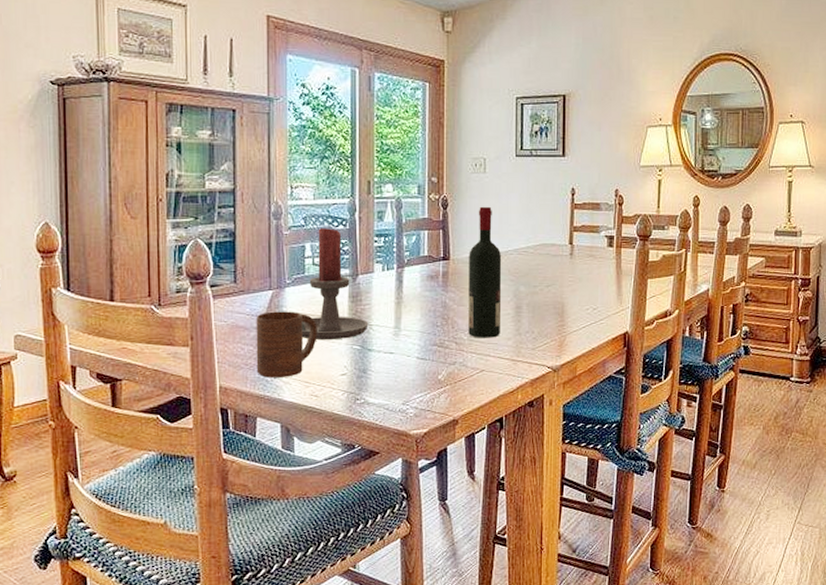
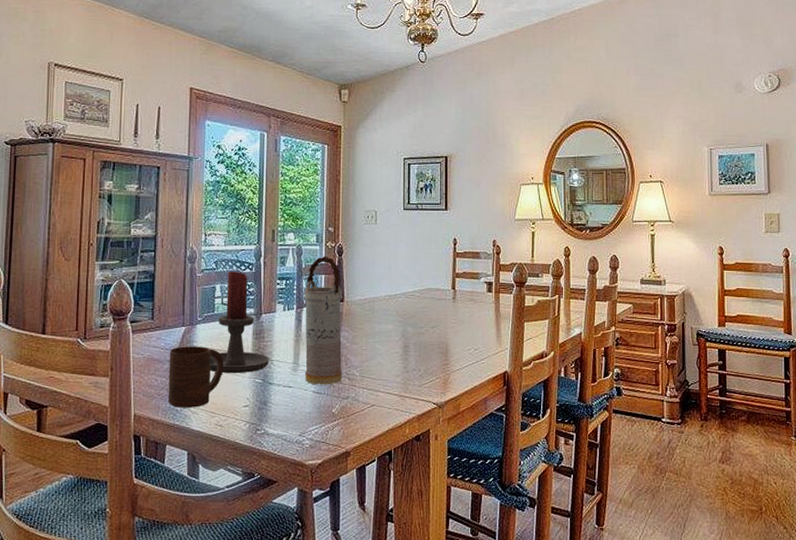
vase: none [405,210,449,351] -> present [304,256,343,385]
wine bottle: present [468,206,502,338] -> none [360,253,391,375]

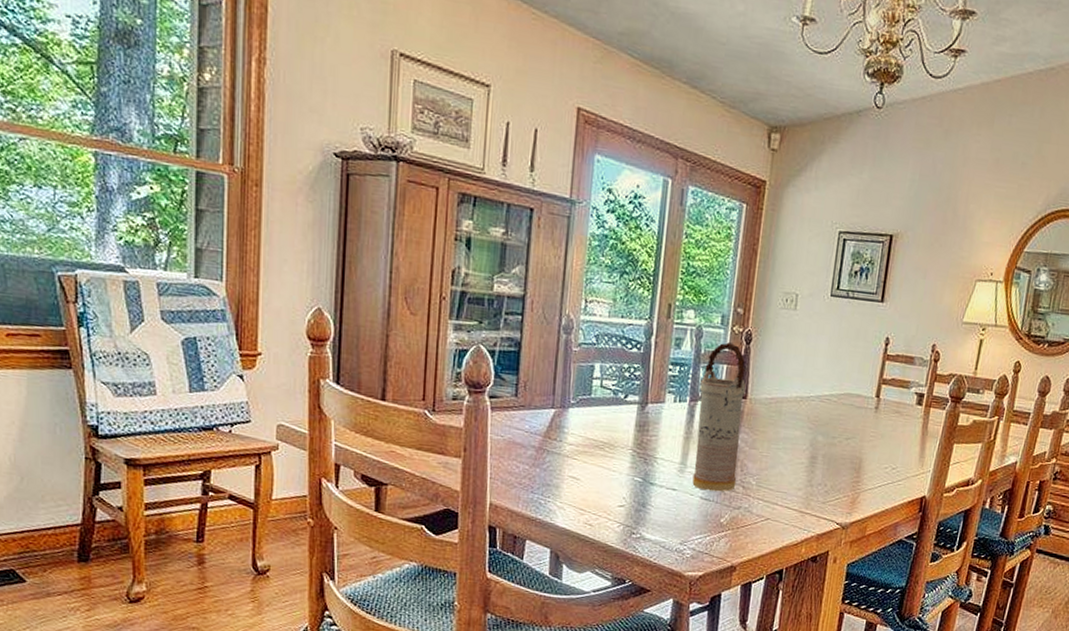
cup: present [168,346,224,408] -> none [530,431,599,502]
candle holder: present [209,272,270,374] -> none [581,349,654,469]

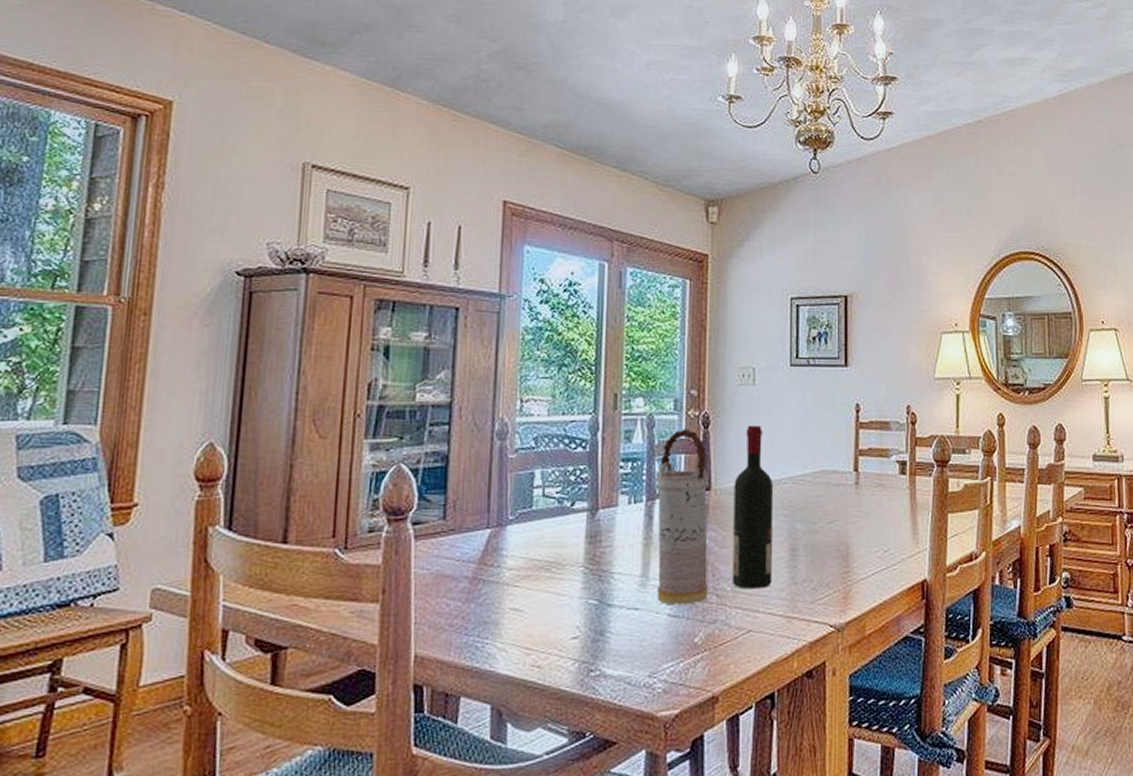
wine bottle: none [757,345,803,487] -> present [732,425,774,589]

